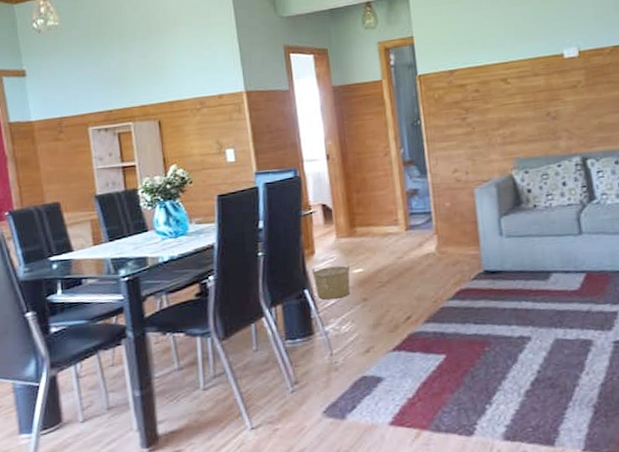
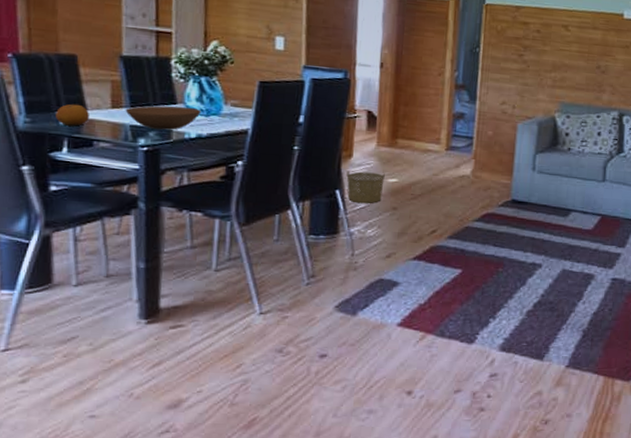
fruit: none [48,247,76,269] -> present [56,104,89,126]
bowl: none [105,232,170,260] -> present [125,105,201,131]

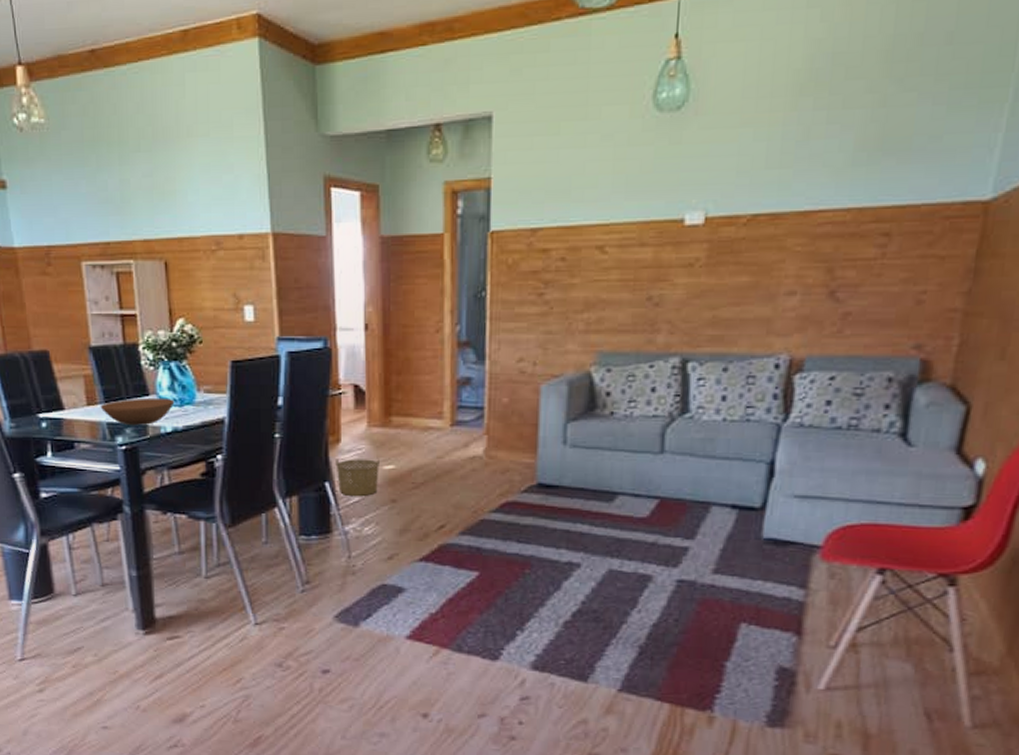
fruit: present [56,104,89,126] -> none [37,404,67,428]

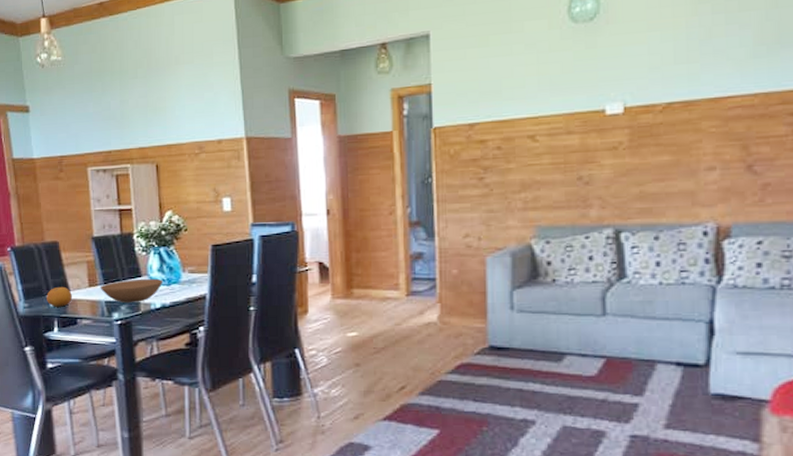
fruit: none [37,404,67,428] -> present [47,286,72,307]
basket: present [336,458,379,497] -> none [304,327,344,362]

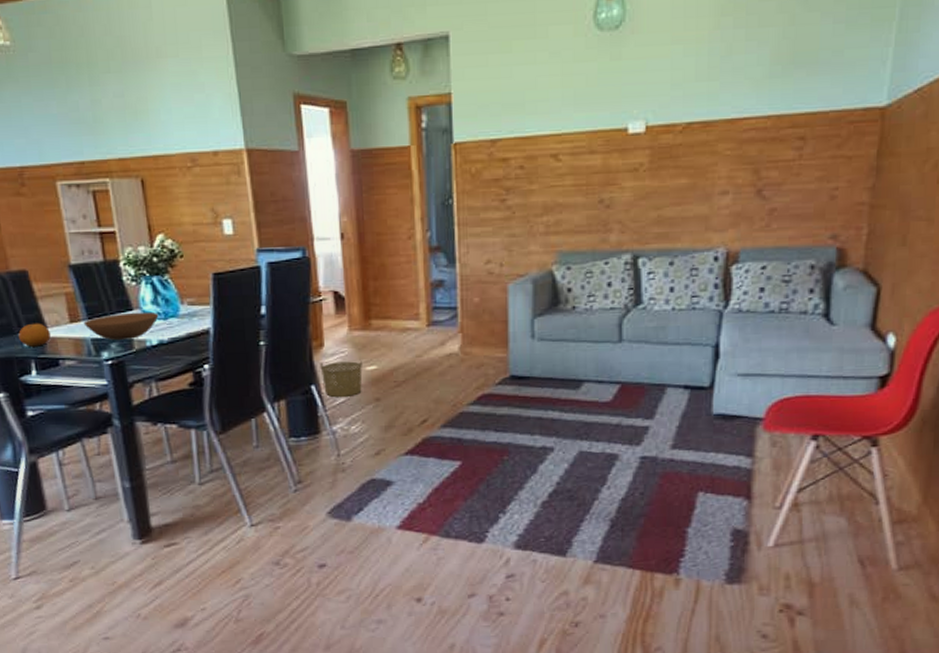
basket: none [304,327,344,362] -> present [320,361,363,398]

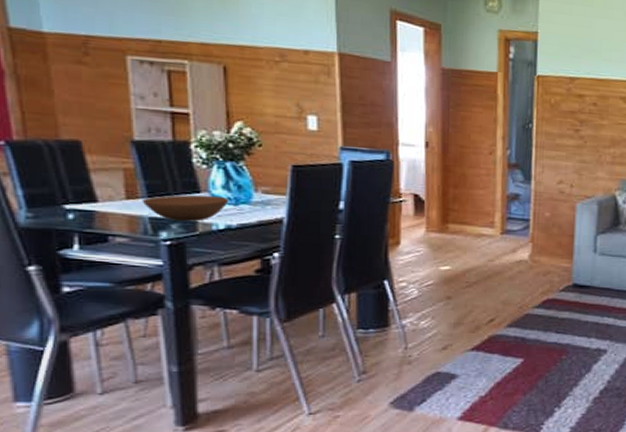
fruit: present [18,323,51,347] -> none [62,195,101,220]
basket: present [320,361,363,398] -> none [395,259,436,294]

